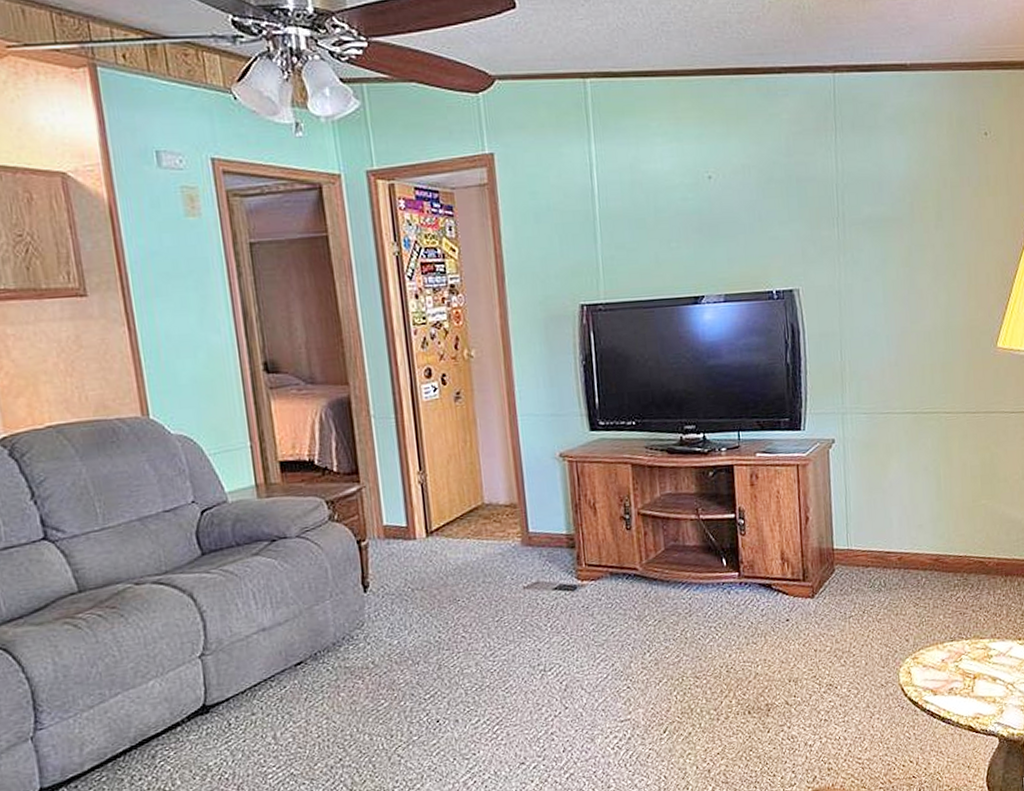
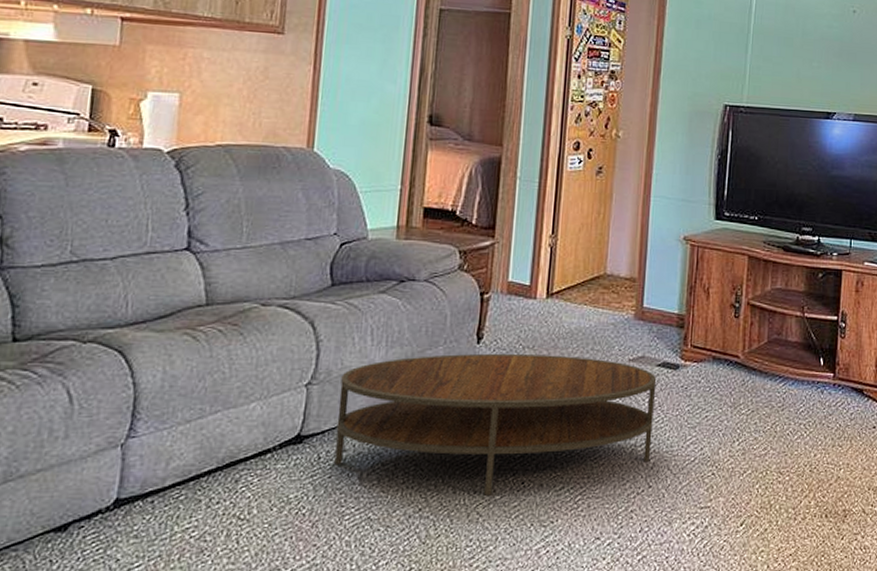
coffee table: none [233,591,562,738] -> present [334,353,657,496]

